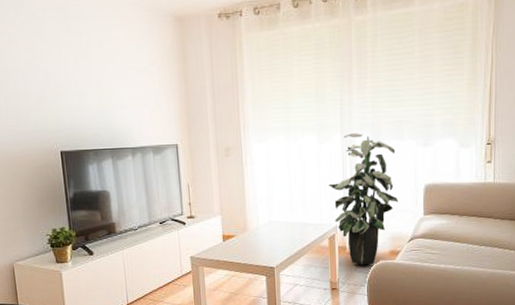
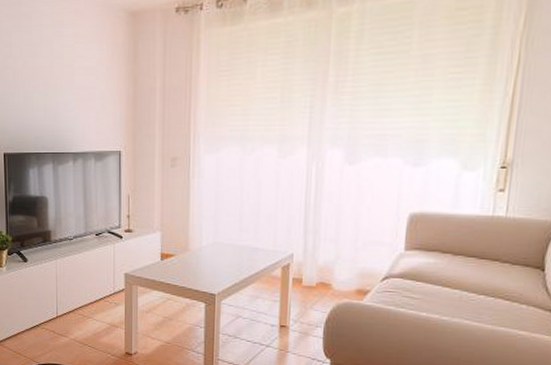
indoor plant: present [329,133,399,266] -> none [287,147,375,304]

